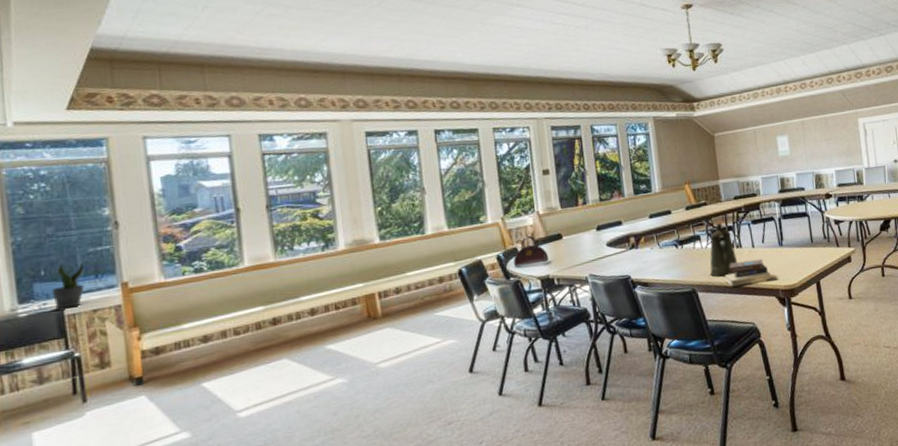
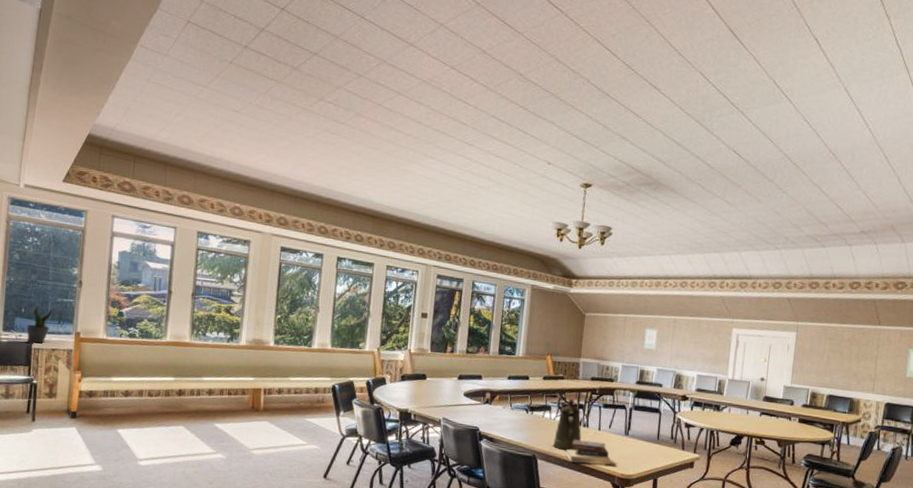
handbag: present [513,235,549,268] -> none [380,369,411,397]

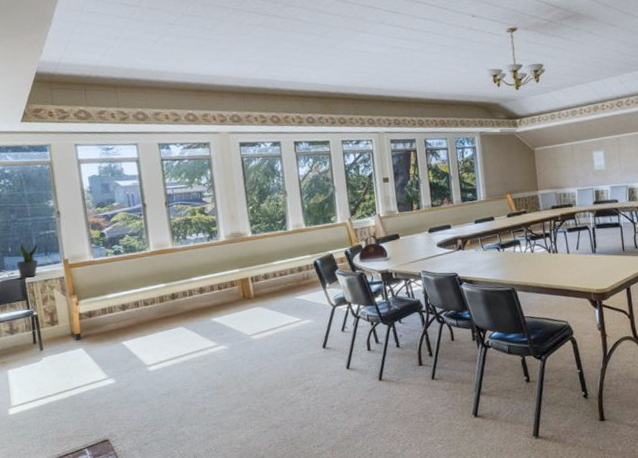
handbag: none [380,369,411,397] -> present [359,234,389,262]
coffee pot: present [552,398,582,451] -> none [527,229,553,278]
books: present [566,439,611,465] -> none [542,264,584,288]

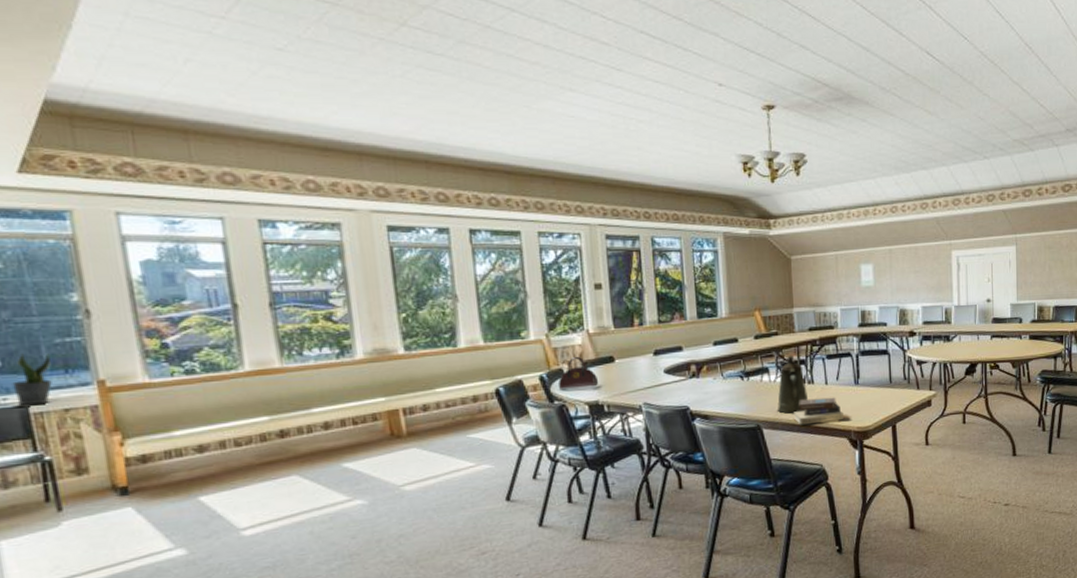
coffee pot: none [527,229,553,278] -> present [776,354,808,414]
books: none [542,264,584,288] -> present [794,397,844,425]

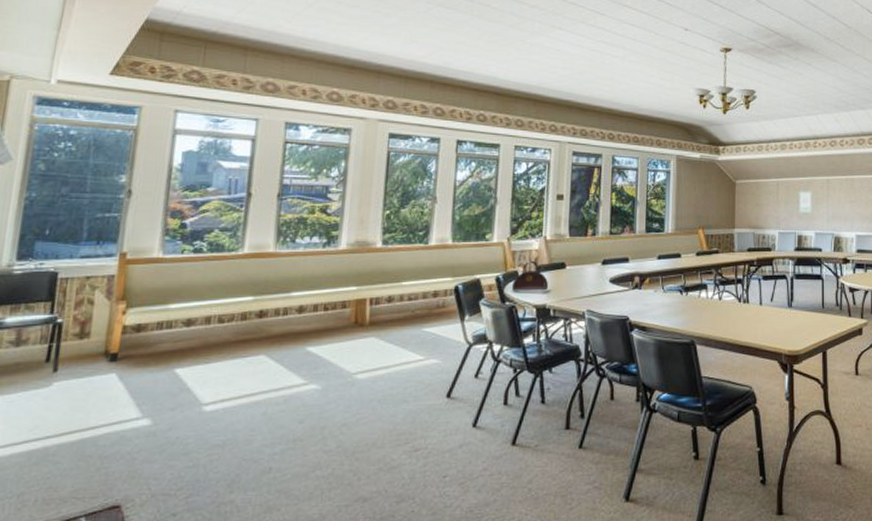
potted plant: present [12,353,52,405] -> none [51,224,89,270]
coffee pot: present [776,354,808,414] -> none [711,273,742,331]
books: present [794,397,844,425] -> none [727,318,775,344]

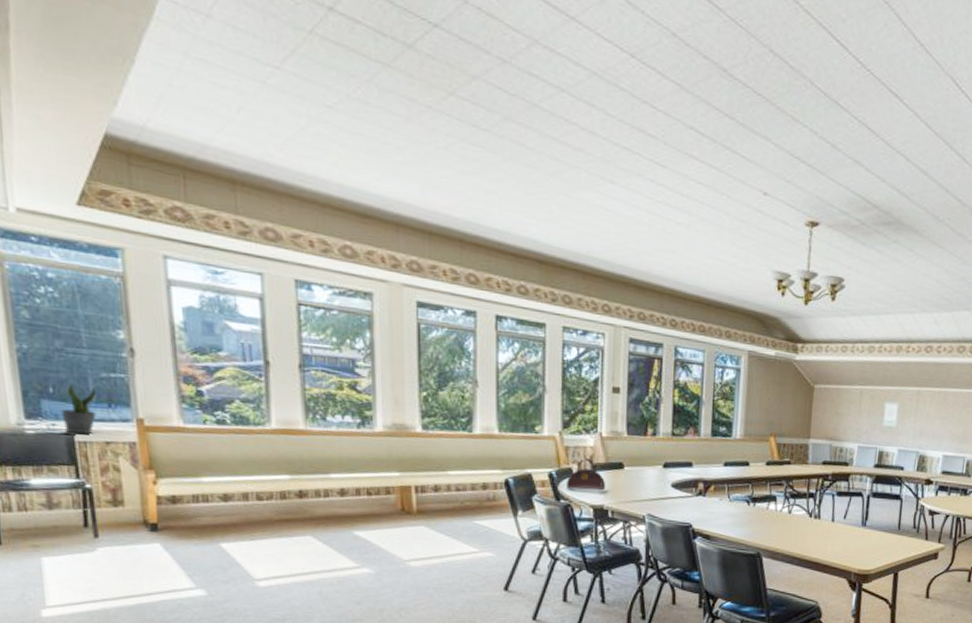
potted plant: none [51,224,89,270] -> present [61,383,96,434]

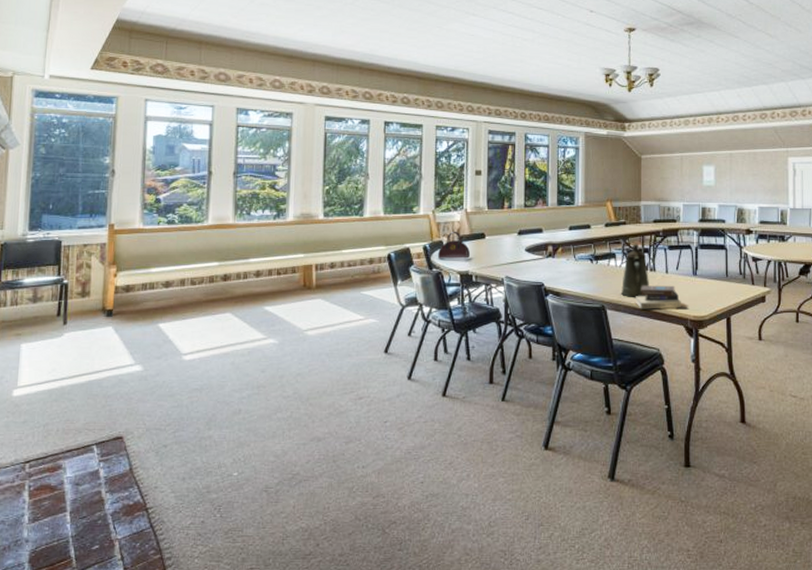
potted plant: present [61,383,96,434] -> none [55,200,83,239]
coffee pot: none [779,486,813,546] -> present [620,243,649,297]
books: none [795,533,846,560] -> present [636,285,681,309]

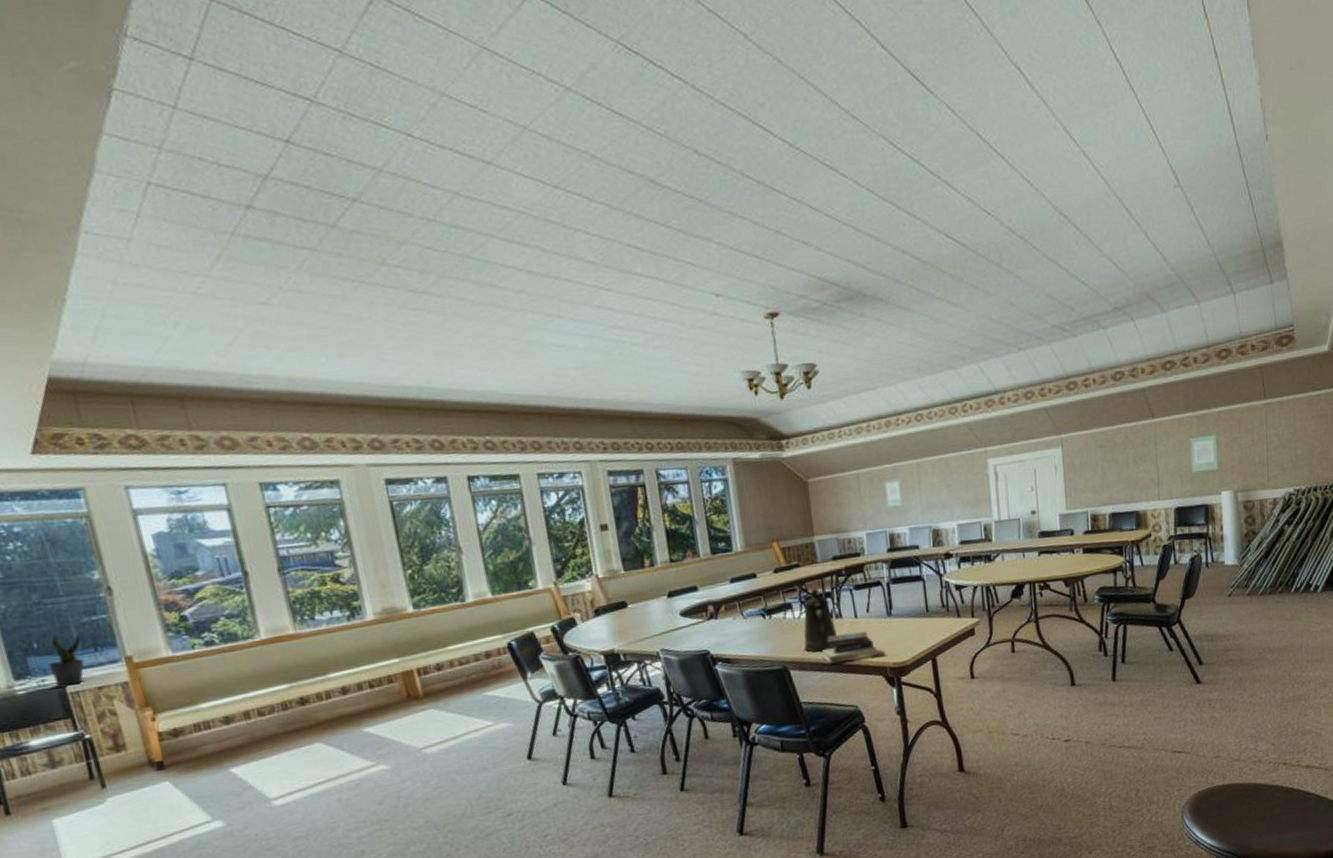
potted plant: none [55,200,83,239] -> present [48,633,85,685]
handbag: present [438,231,471,260] -> none [571,603,613,641]

